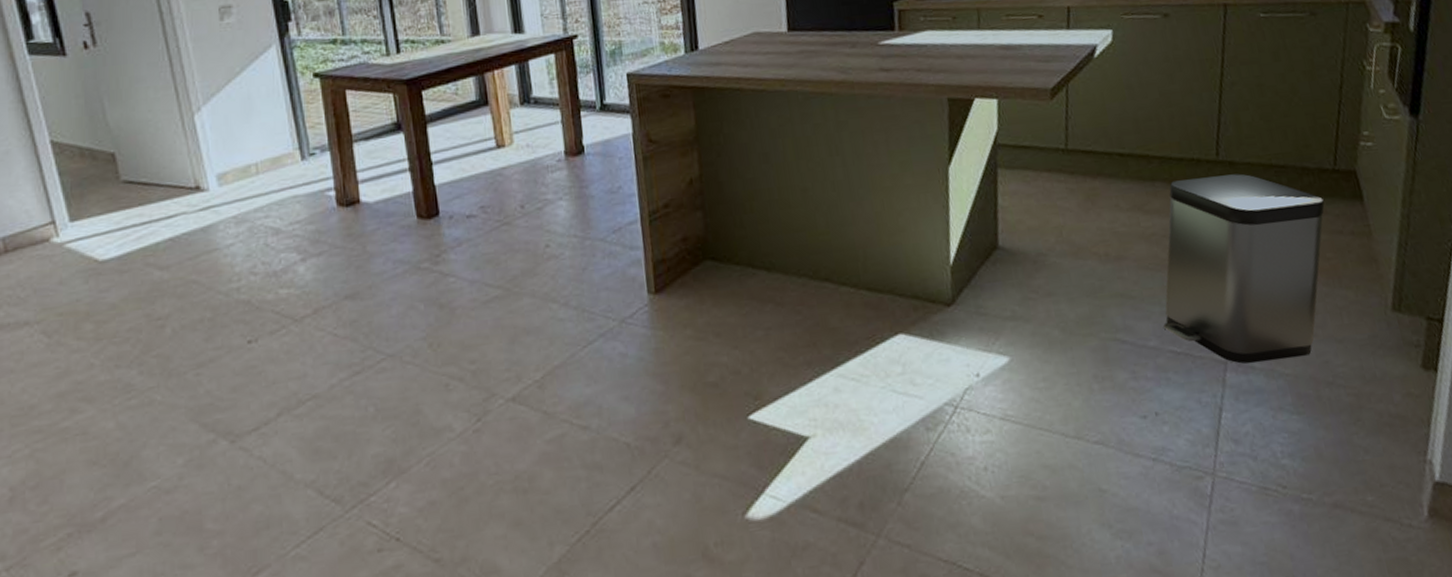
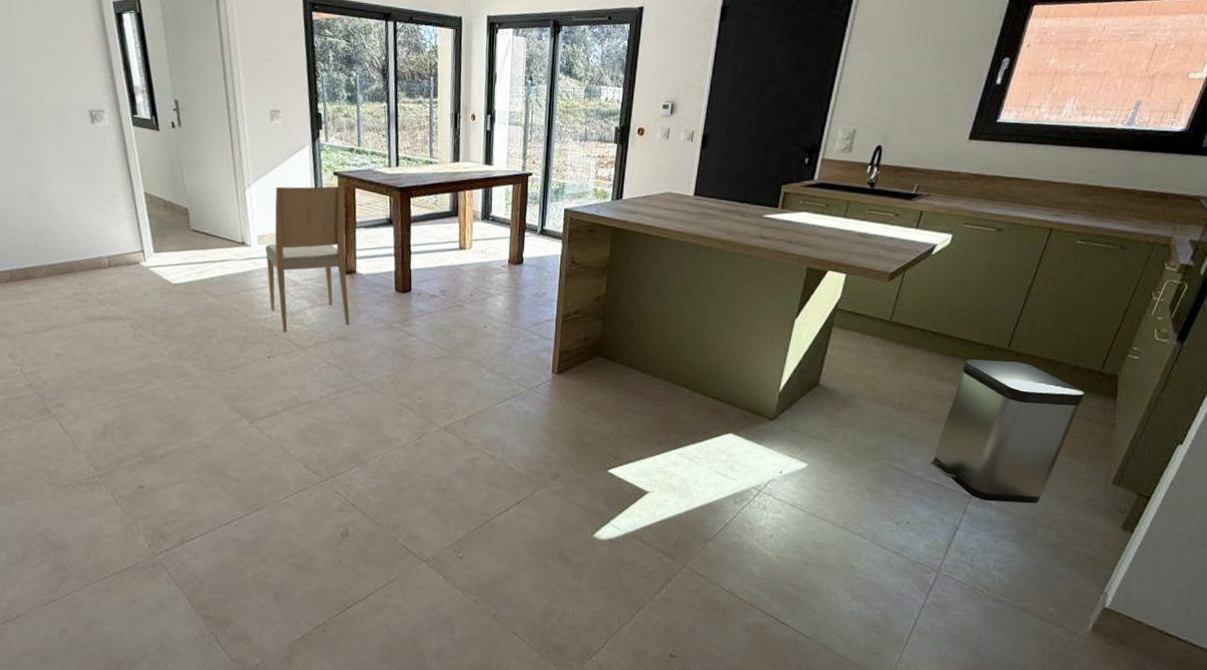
dining chair: none [229,90,360,303] -> present [265,186,350,333]

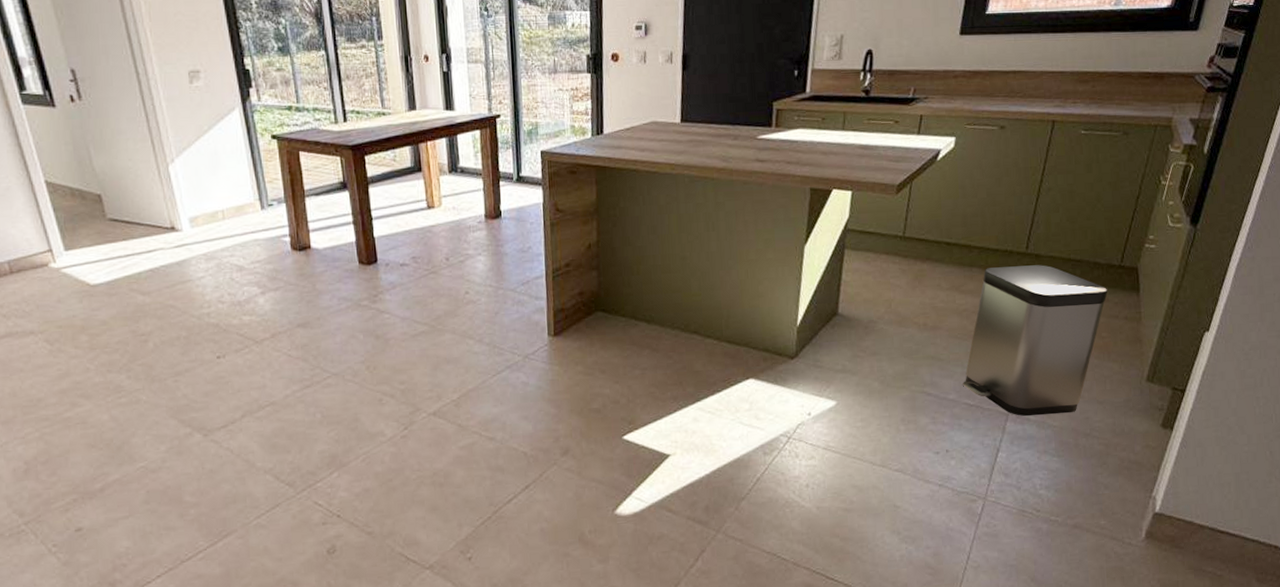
dining chair: present [265,186,350,333] -> none [199,151,310,327]

